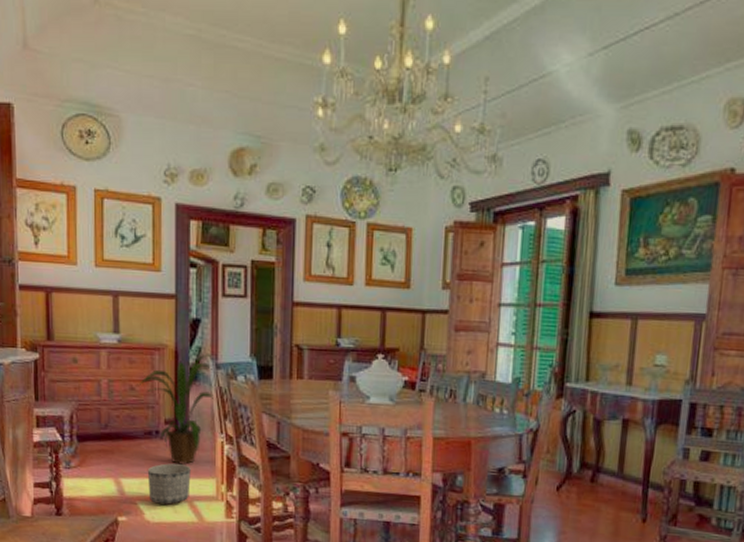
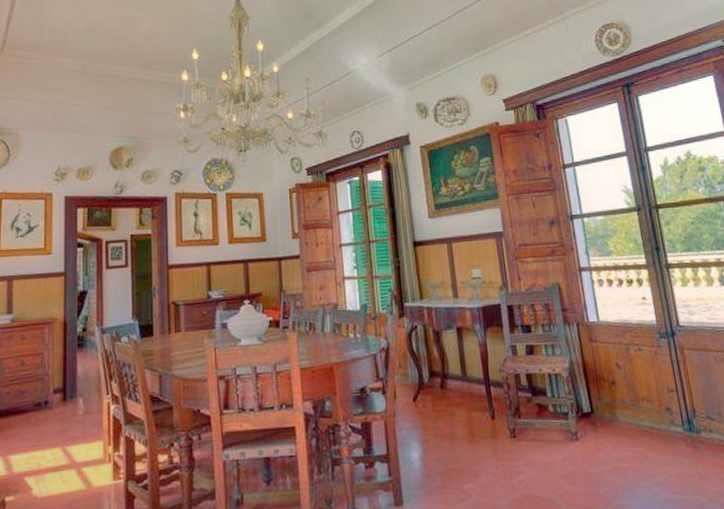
house plant: present [137,354,213,465] -> none [28,321,100,432]
planter: present [147,463,191,506] -> none [36,431,78,477]

